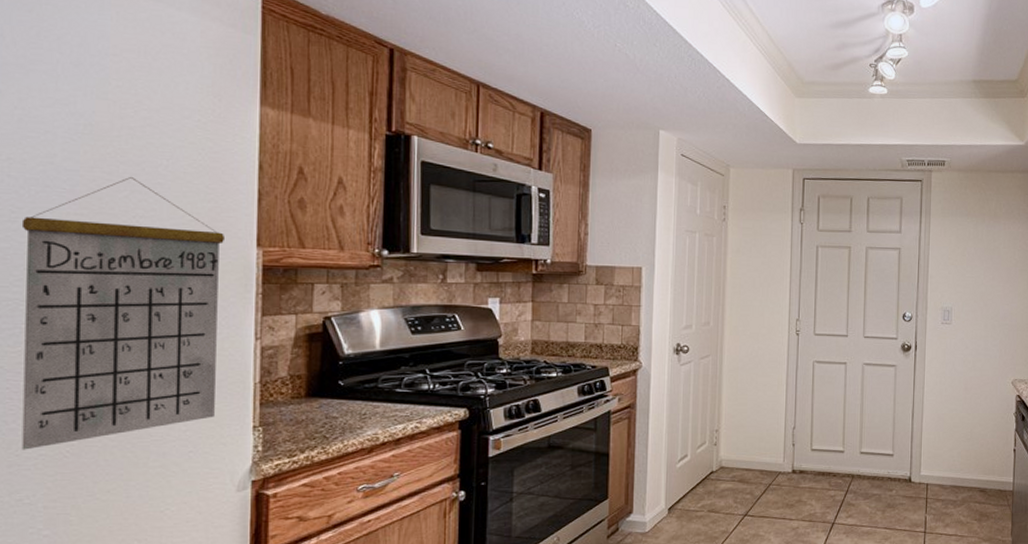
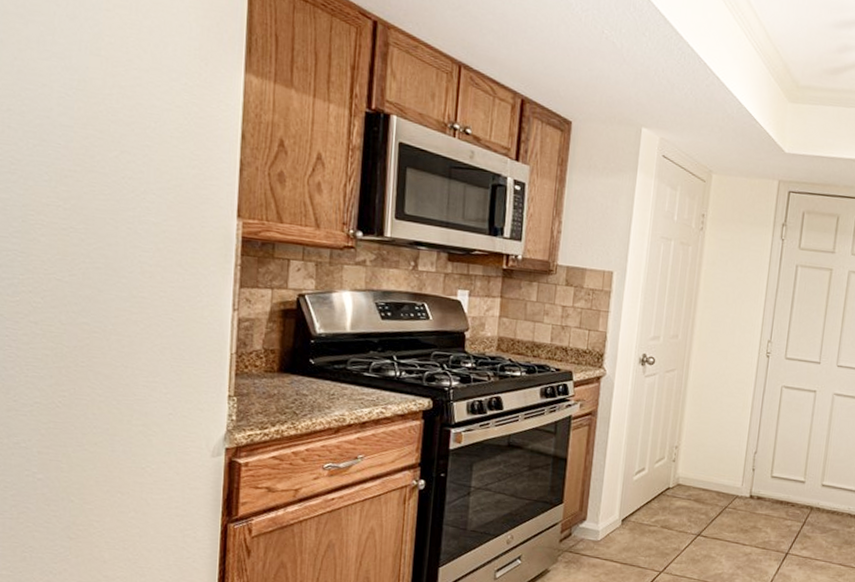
calendar: present [21,177,226,450] -> none [19,137,208,397]

